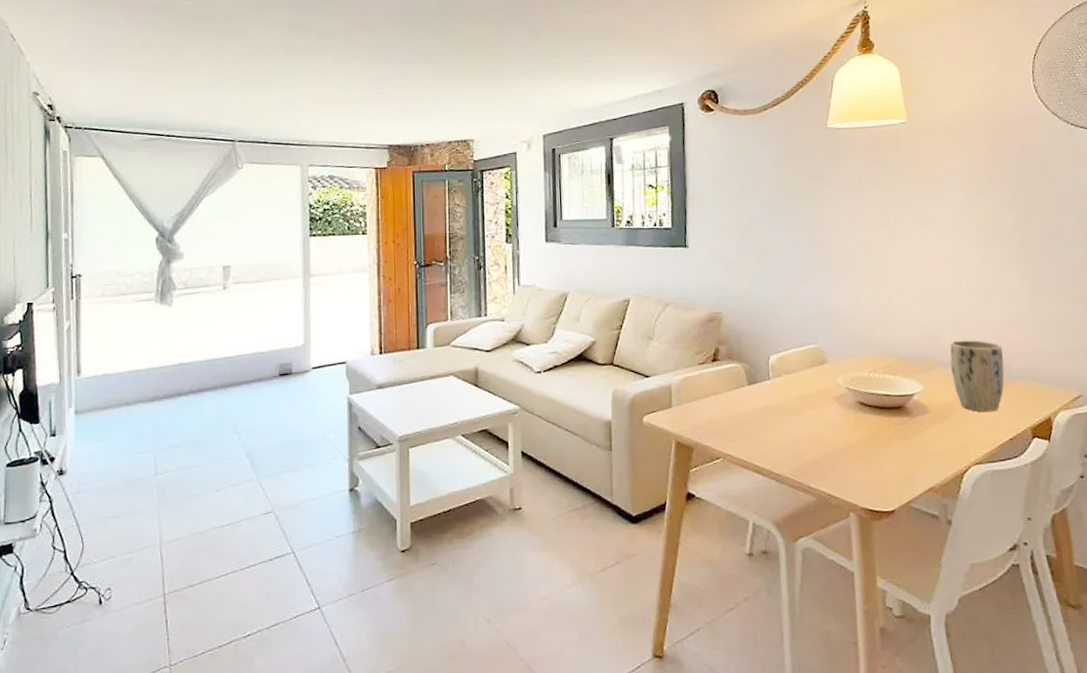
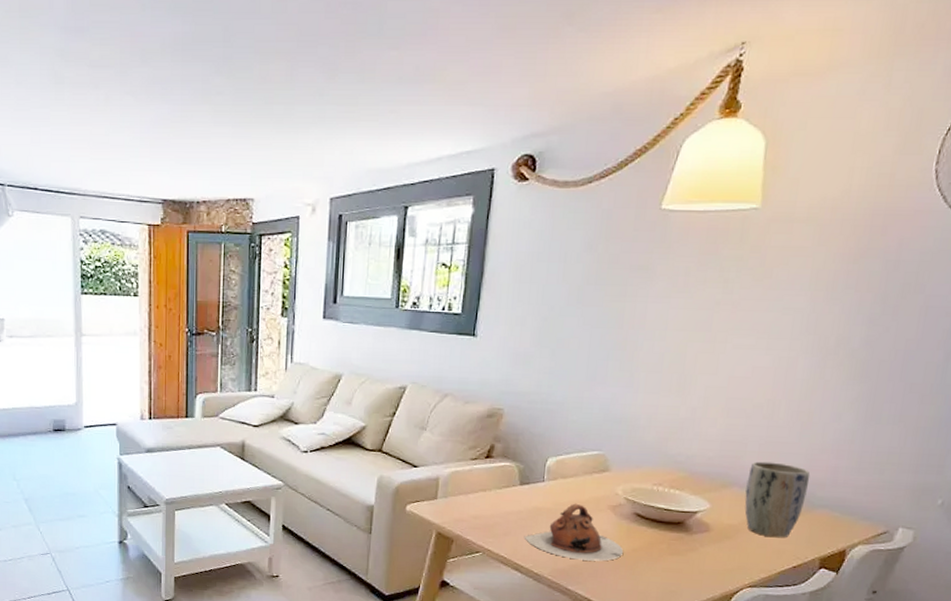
teapot: none [760,398,856,455] -> present [524,503,624,561]

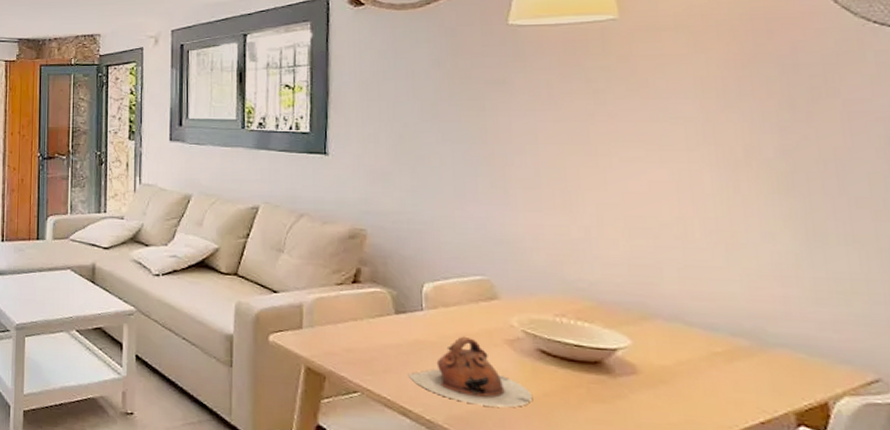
plant pot: present [744,461,811,538] -> none [672,289,755,385]

